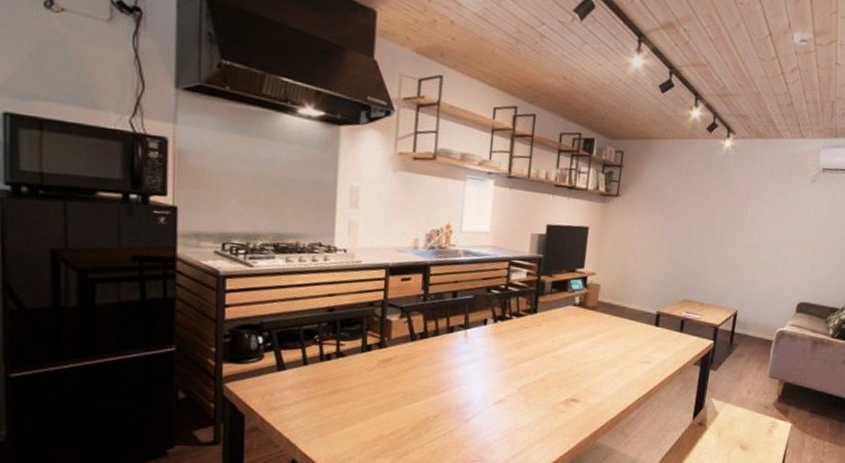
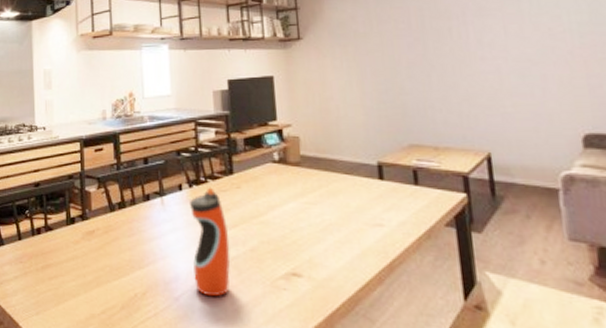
water bottle: none [485,323,524,419] -> present [190,187,231,297]

